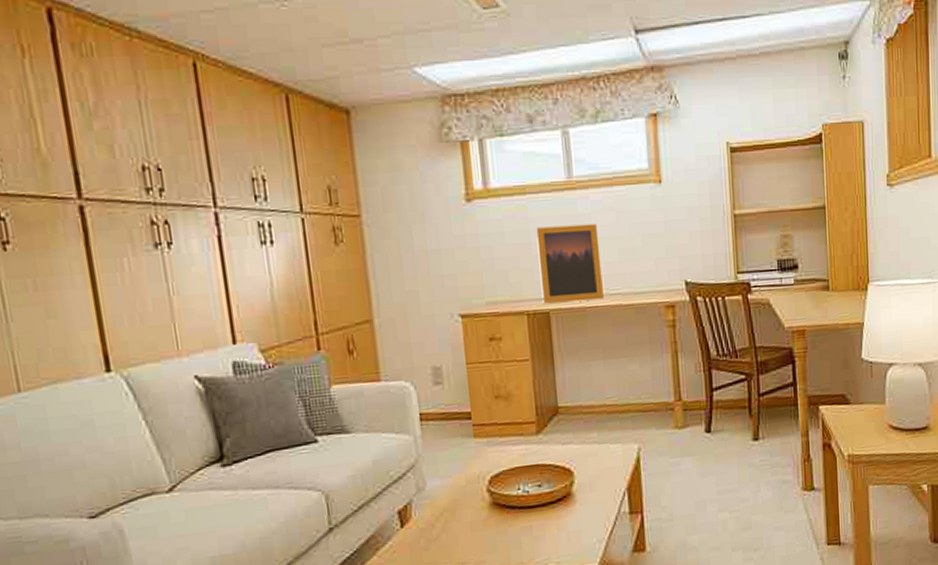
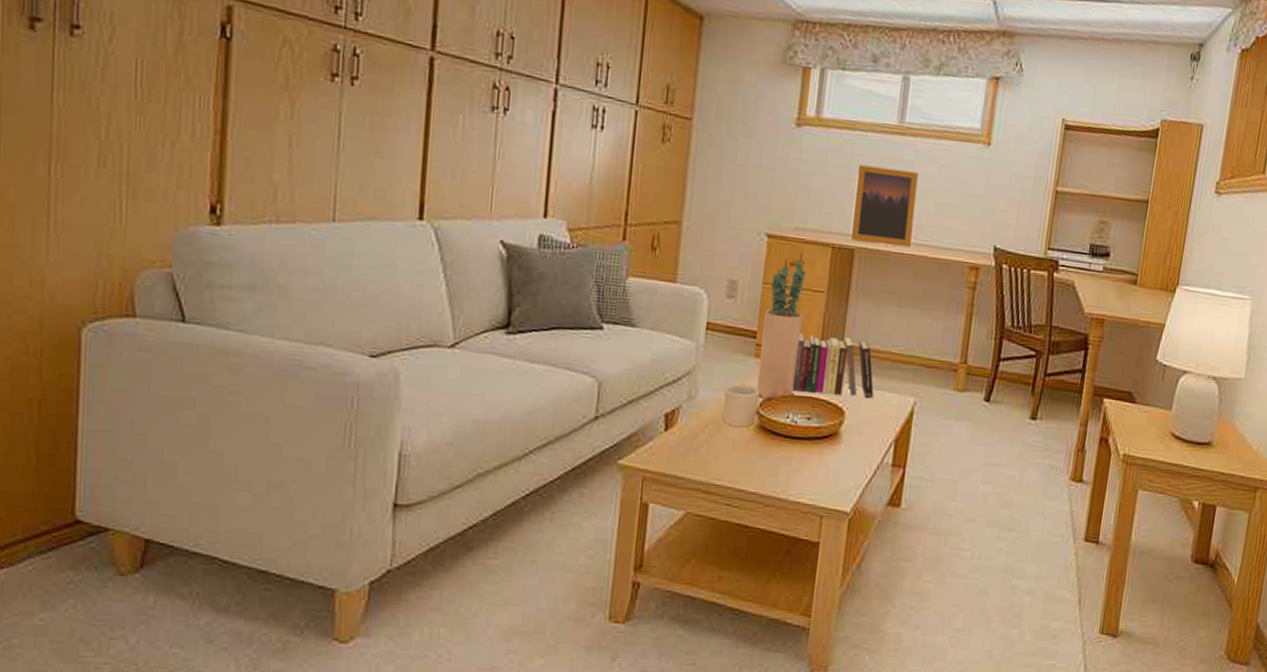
mug: none [452,466,488,510] -> present [722,384,760,428]
vase: none [474,326,519,477] -> present [756,252,807,401]
books: none [513,399,598,464] -> present [792,333,874,399]

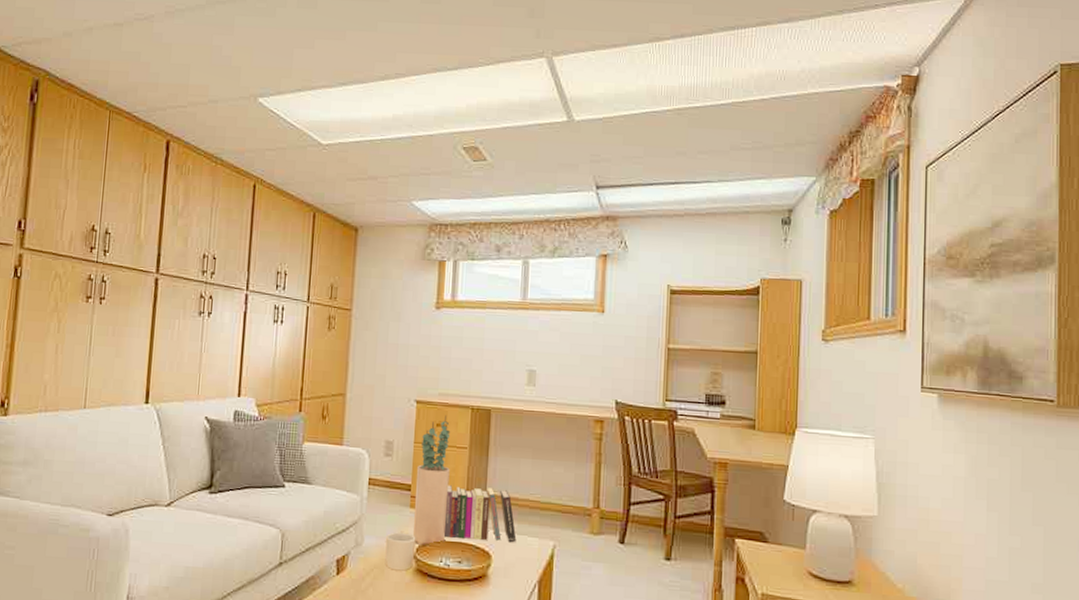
picture frame: present [851,164,918,248] -> none [487,337,543,406]

